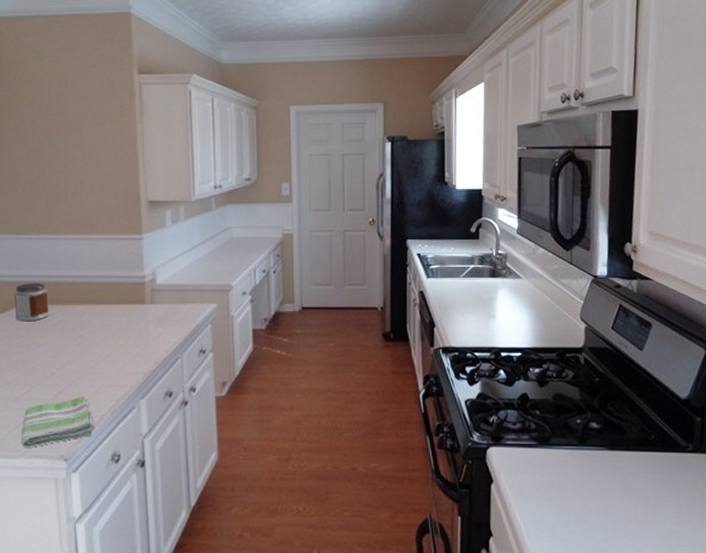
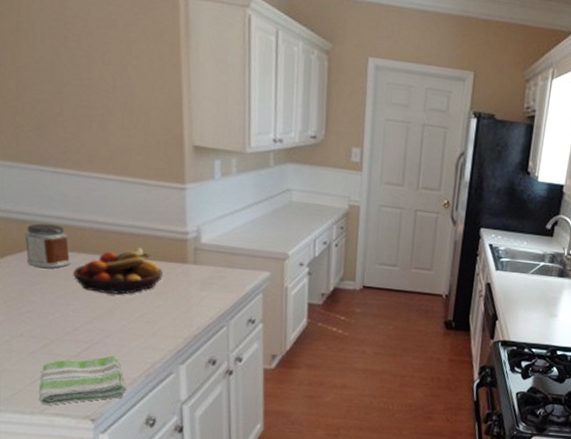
fruit bowl: none [51,294,125,338] -> present [73,247,163,294]

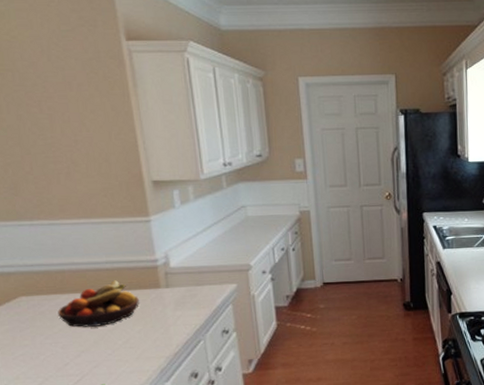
jar: present [24,223,70,269] -> none [10,272,54,314]

